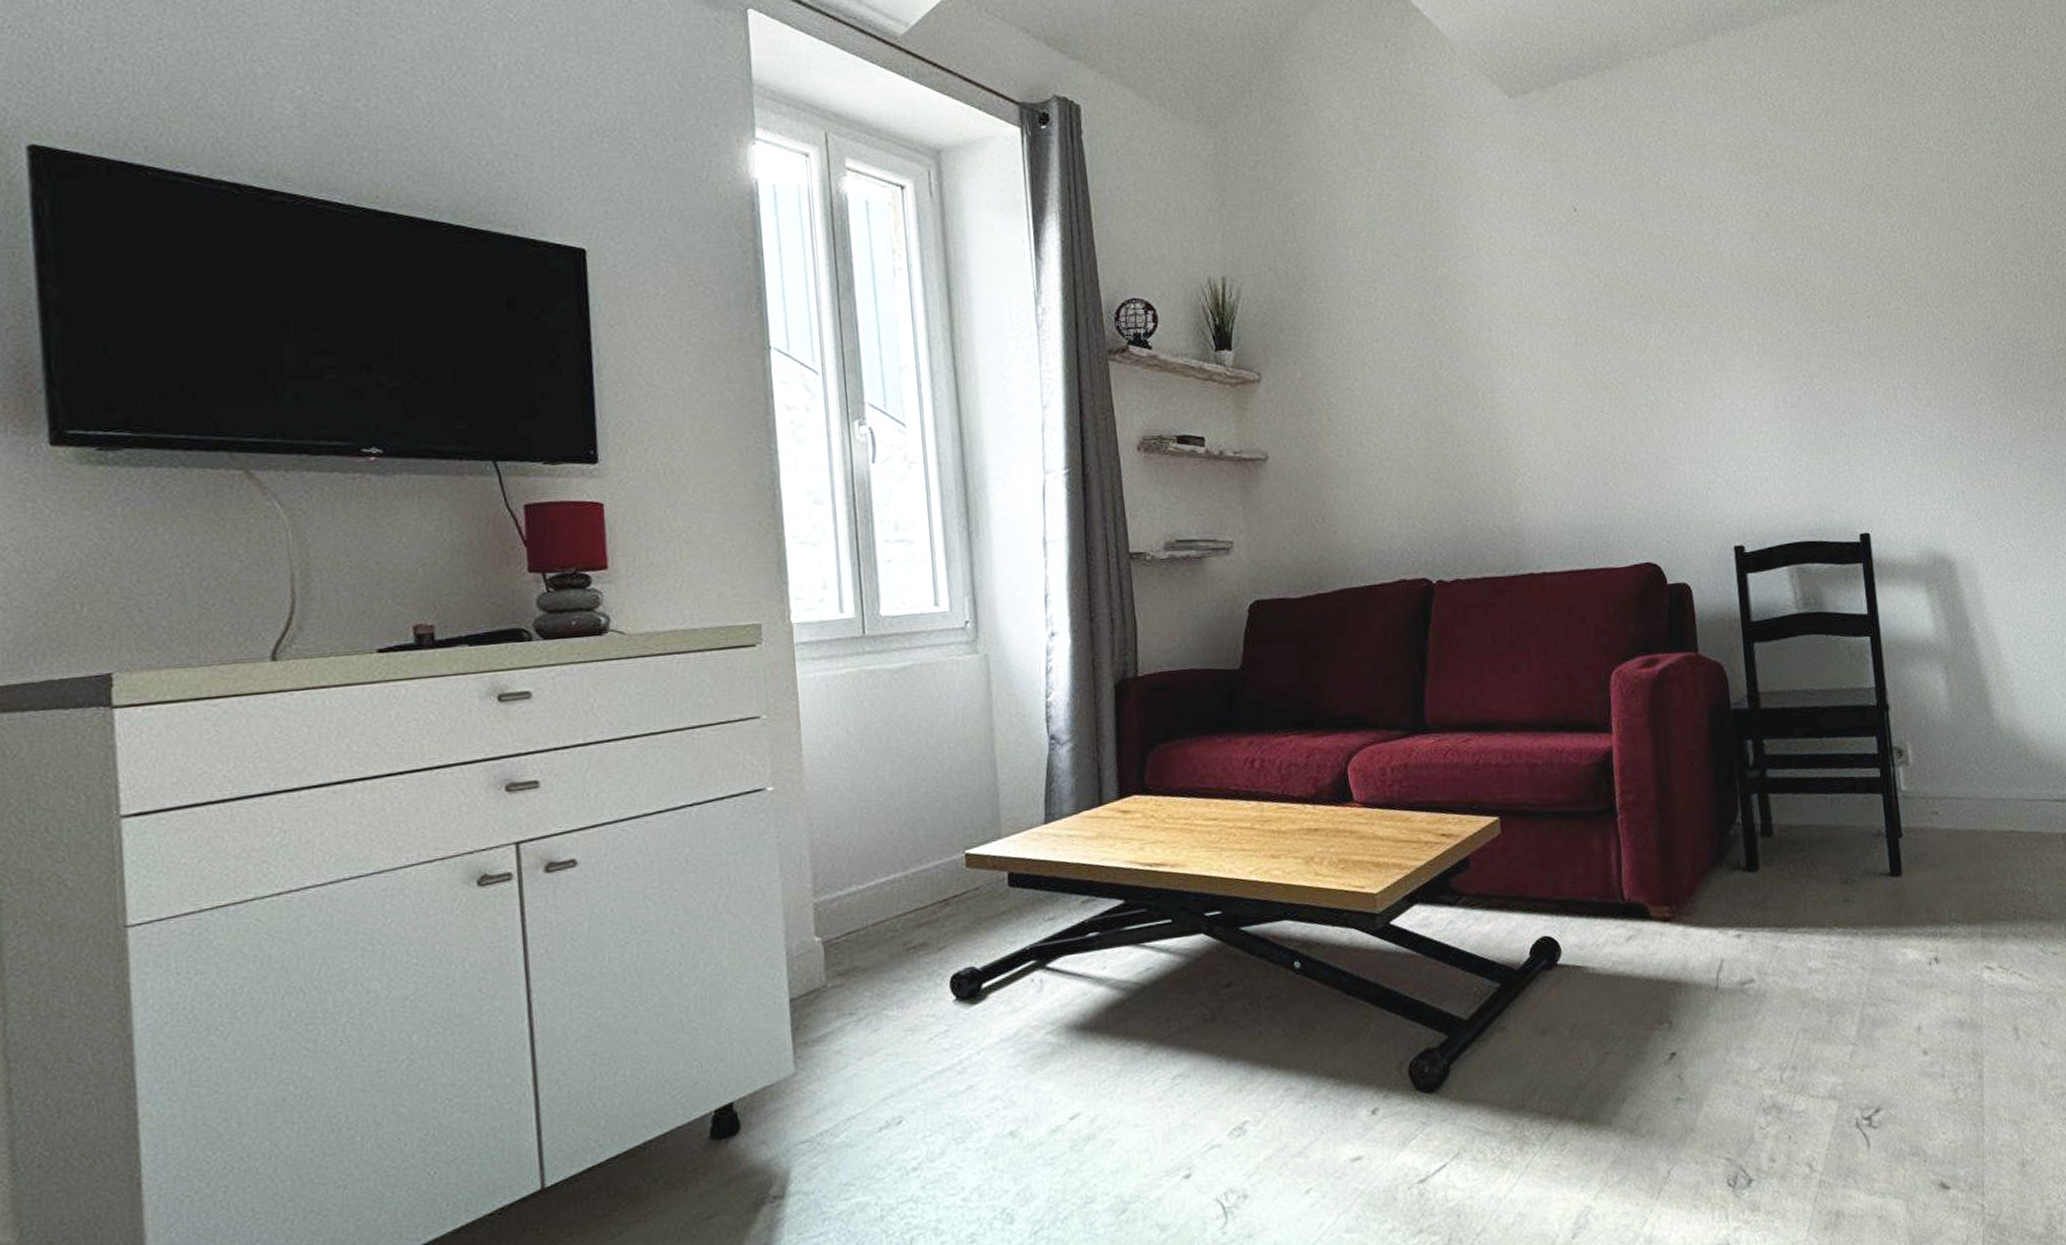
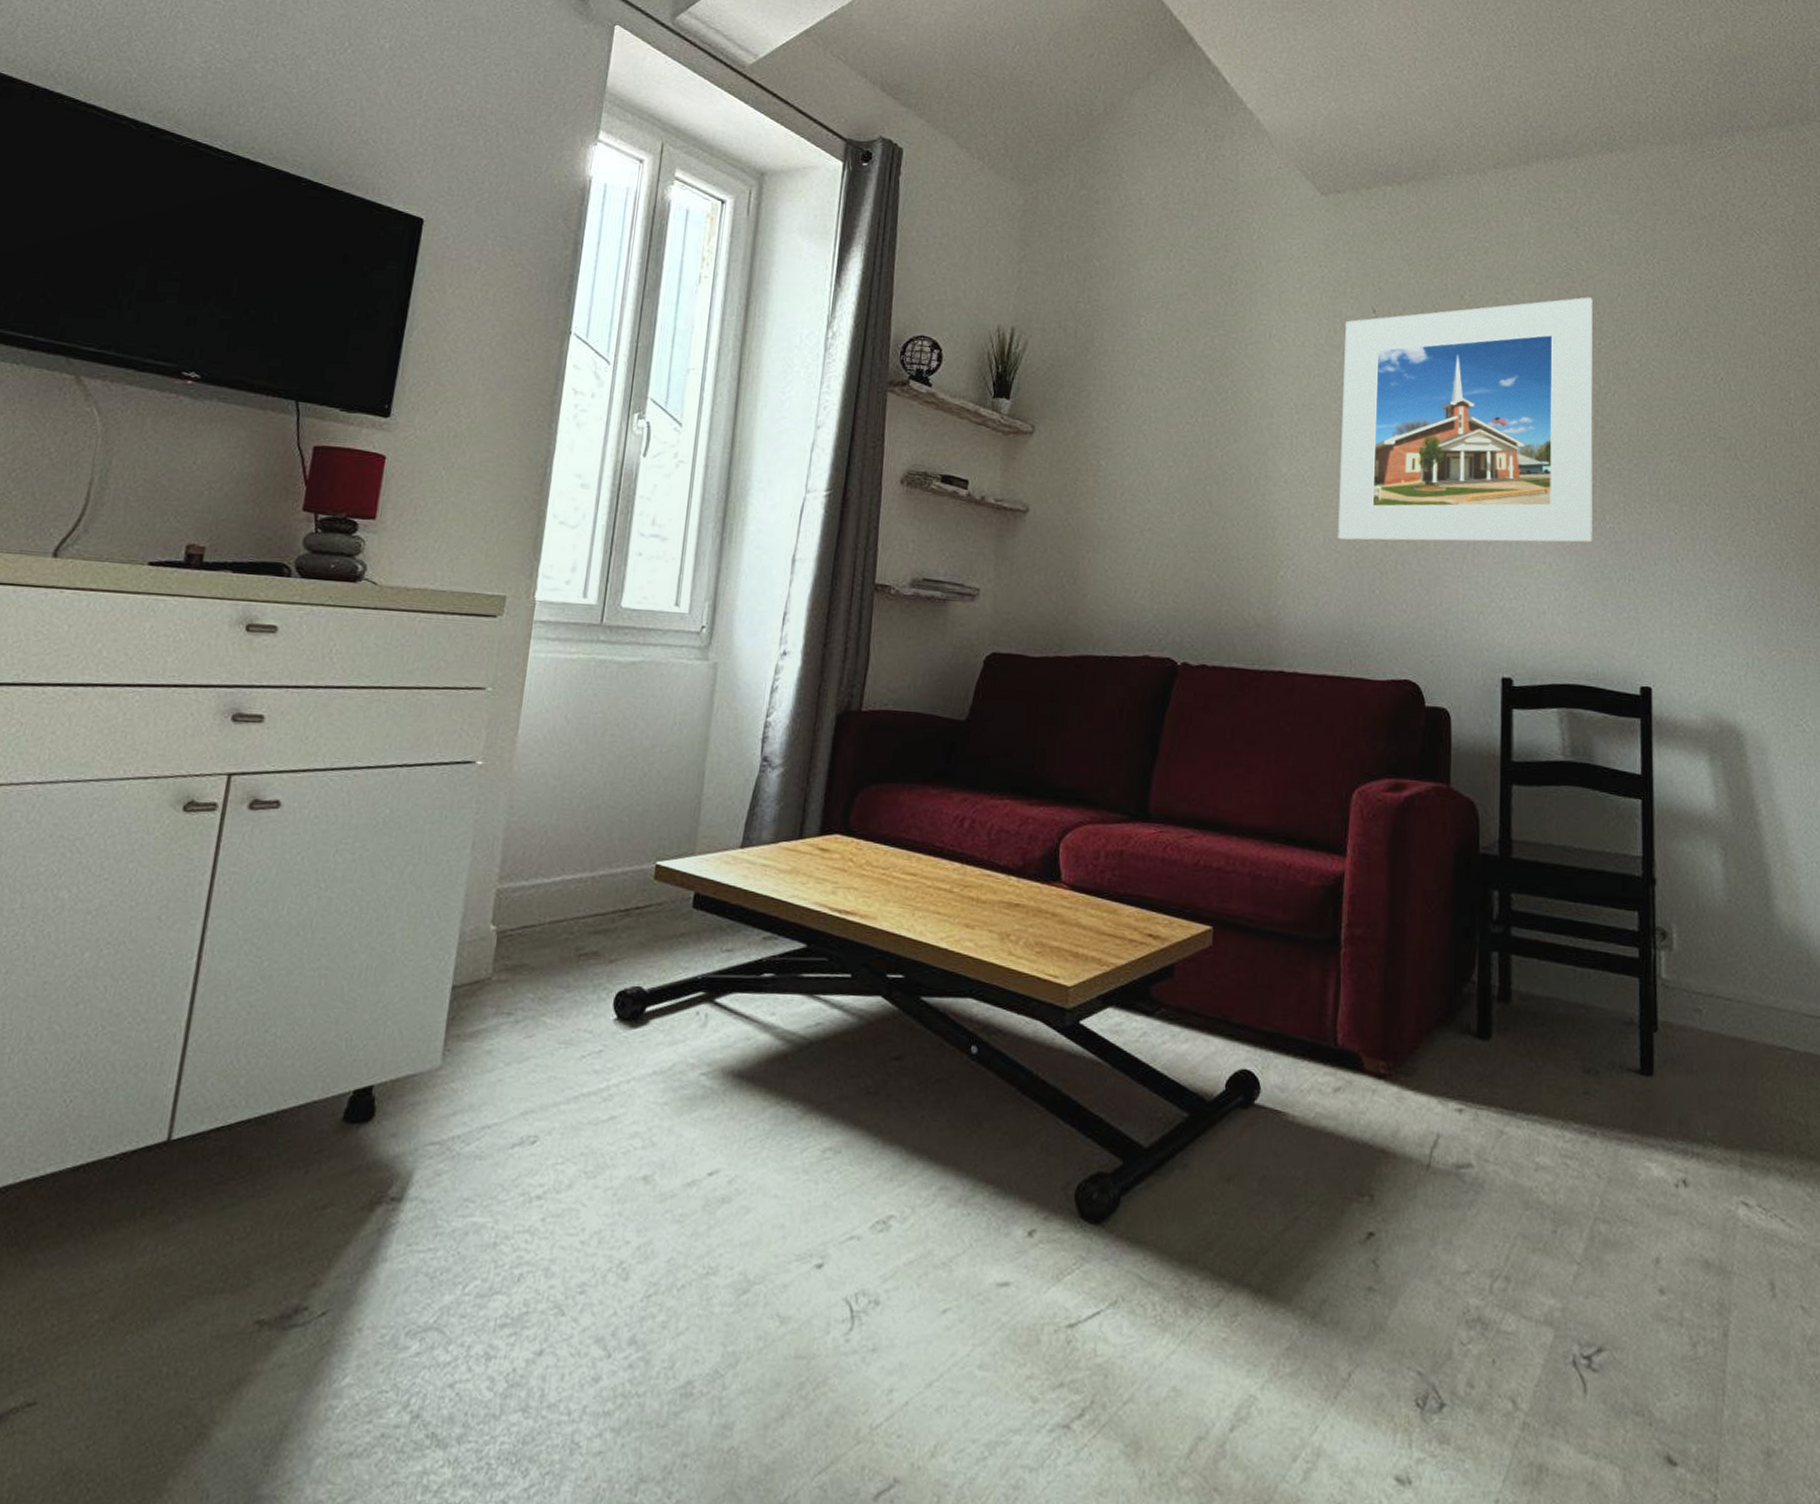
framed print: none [1549,167,1803,440] -> present [1338,297,1593,543]

